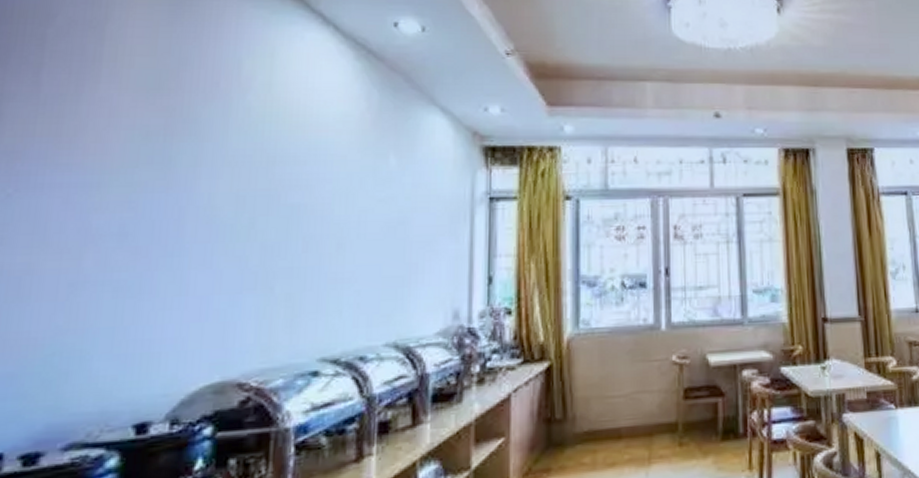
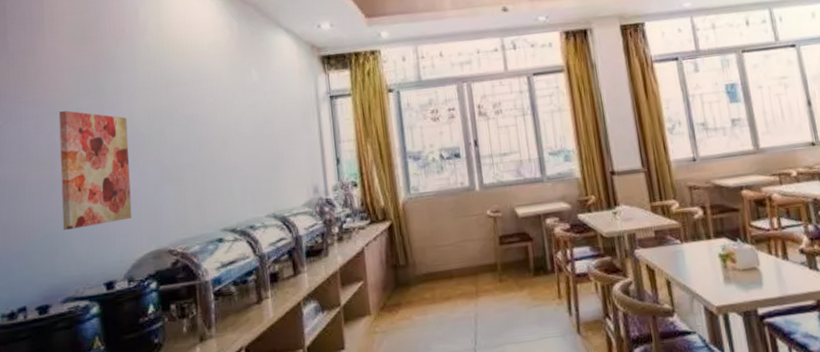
wall art: none [81,181,204,347] -> present [58,110,132,230]

